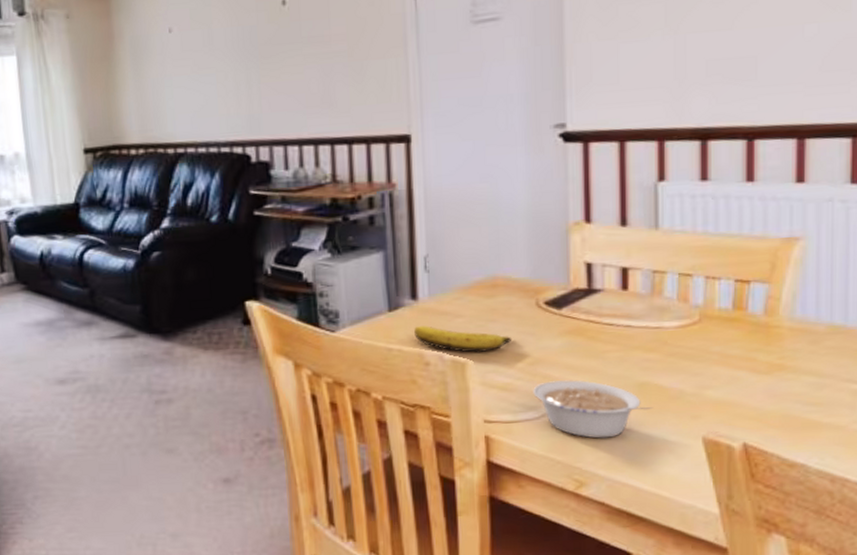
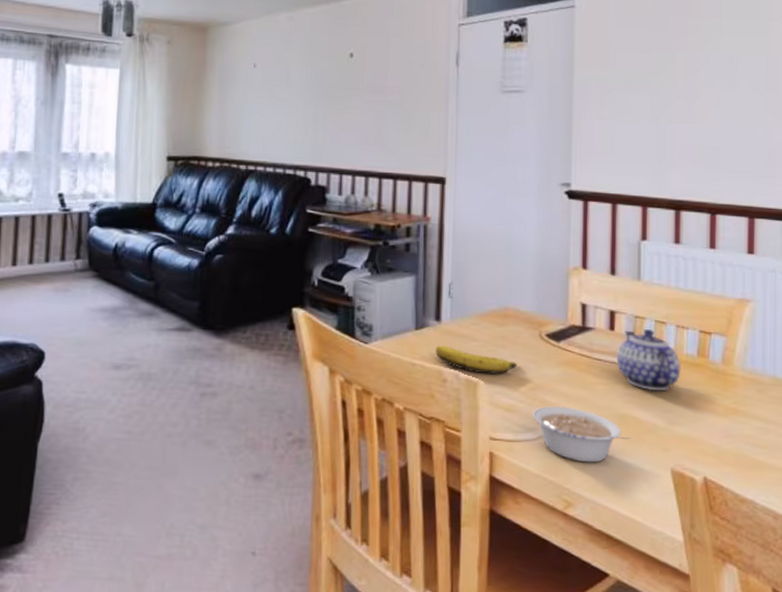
teapot: none [631,284,712,354] -> present [616,329,681,391]

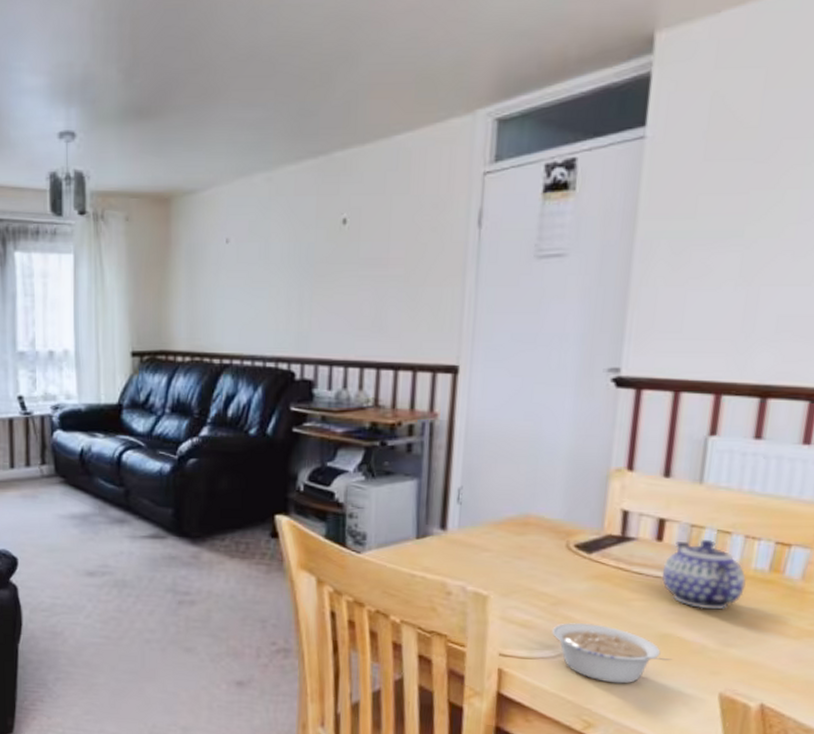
banana: present [436,345,517,374] -> none [439,556,536,588]

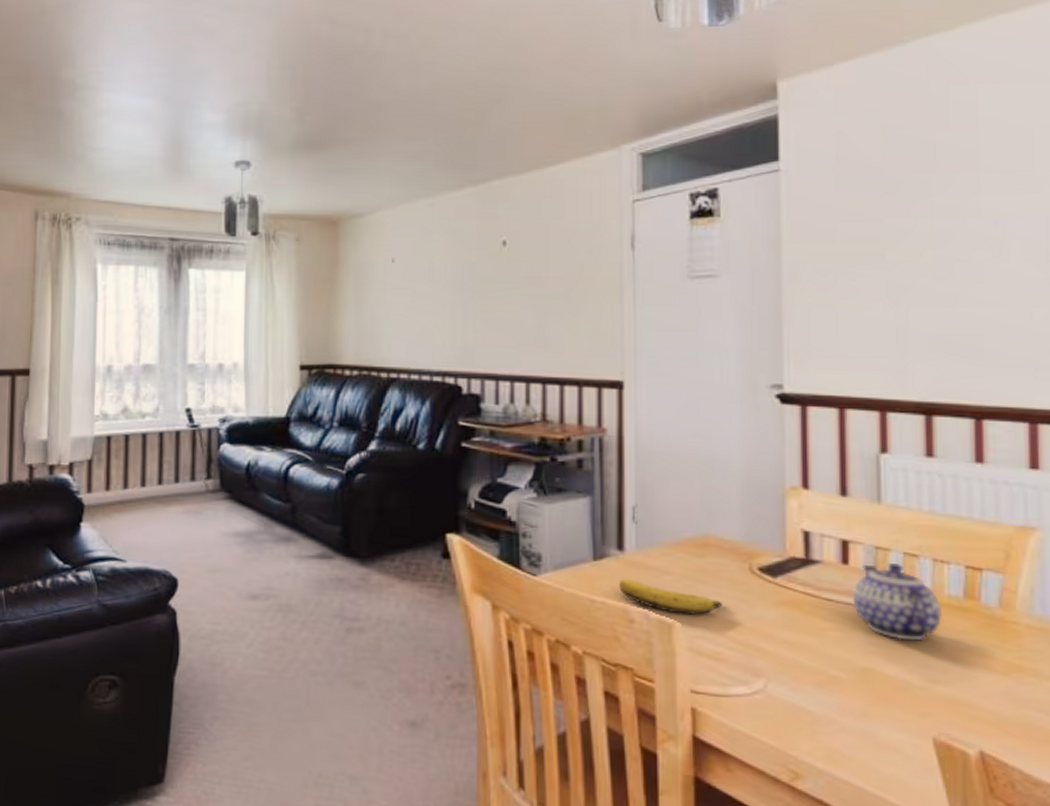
banana: none [439,556,536,588] -> present [619,579,722,615]
legume: present [552,623,673,684] -> none [745,655,877,727]

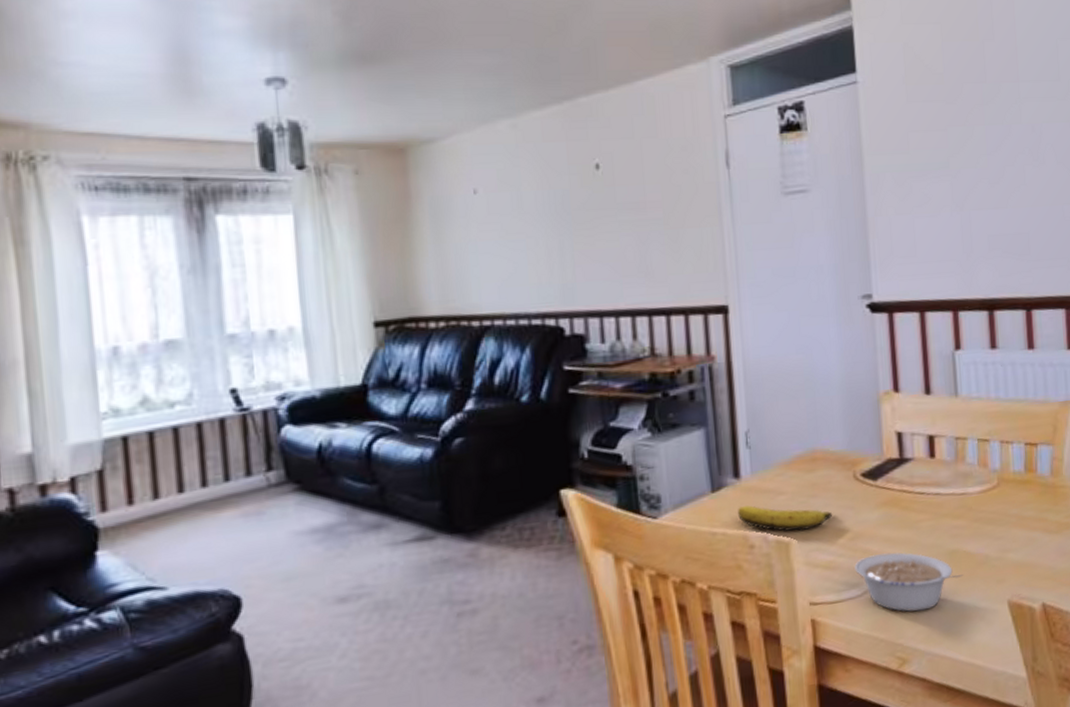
legume: none [745,655,877,727] -> present [854,552,964,612]
teapot: present [852,563,942,641] -> none [939,450,1009,519]

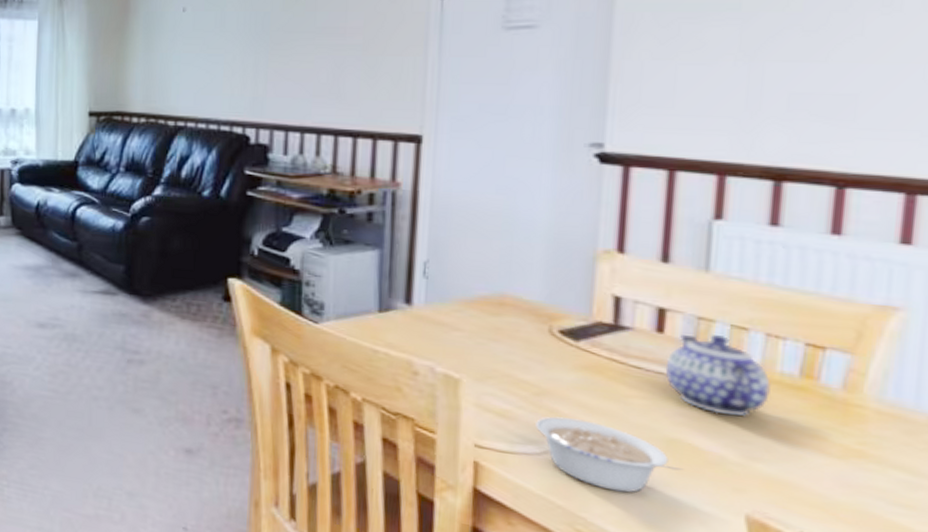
banana: present [738,505,832,531] -> none [405,332,515,372]
teapot: none [939,450,1009,519] -> present [665,335,771,416]

